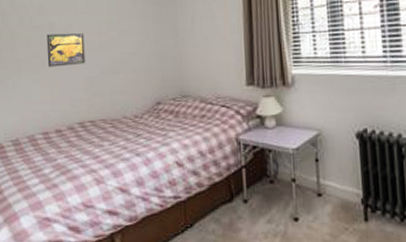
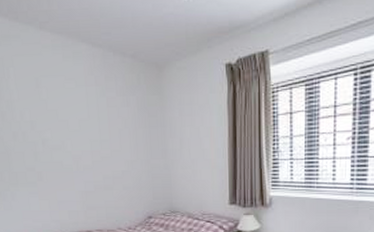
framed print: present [46,32,85,67] -> none [40,149,80,181]

